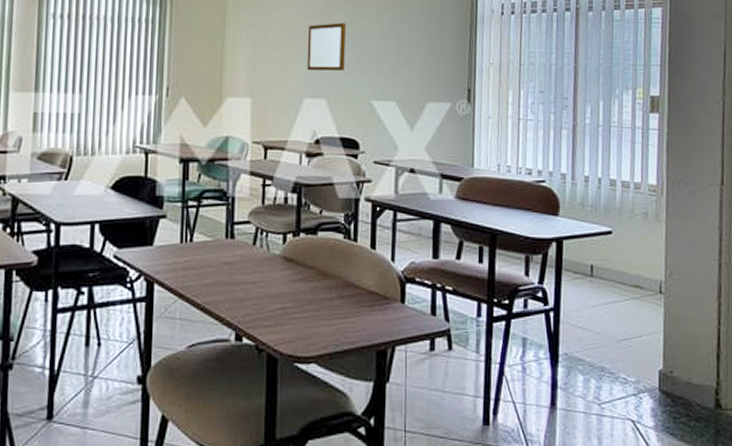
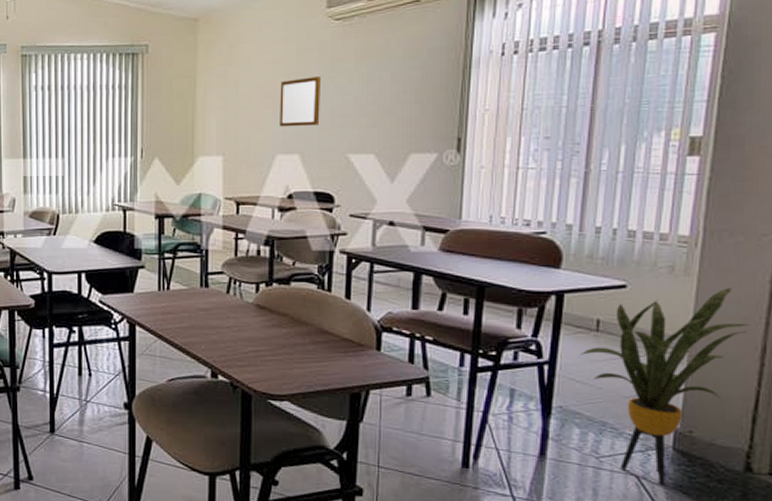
house plant: none [579,232,708,428] -> present [580,287,751,485]

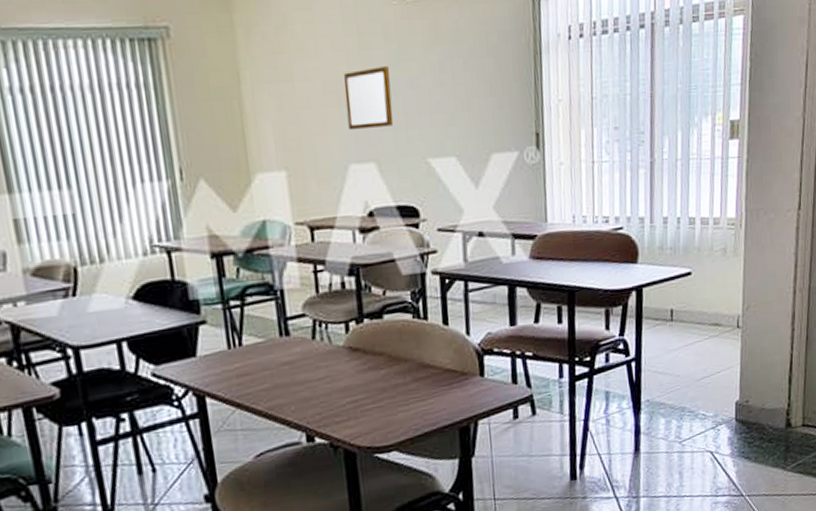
house plant: present [580,287,751,485] -> none [660,263,783,456]

